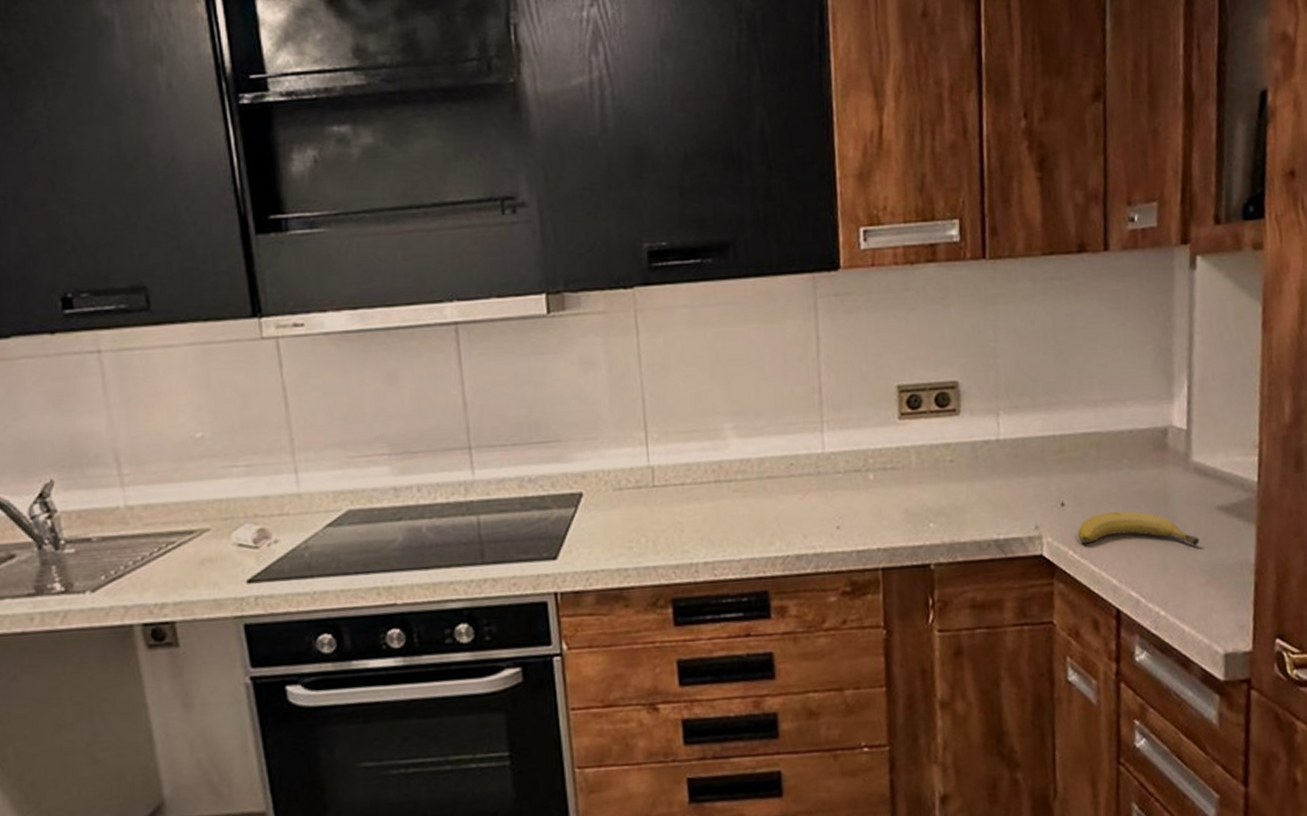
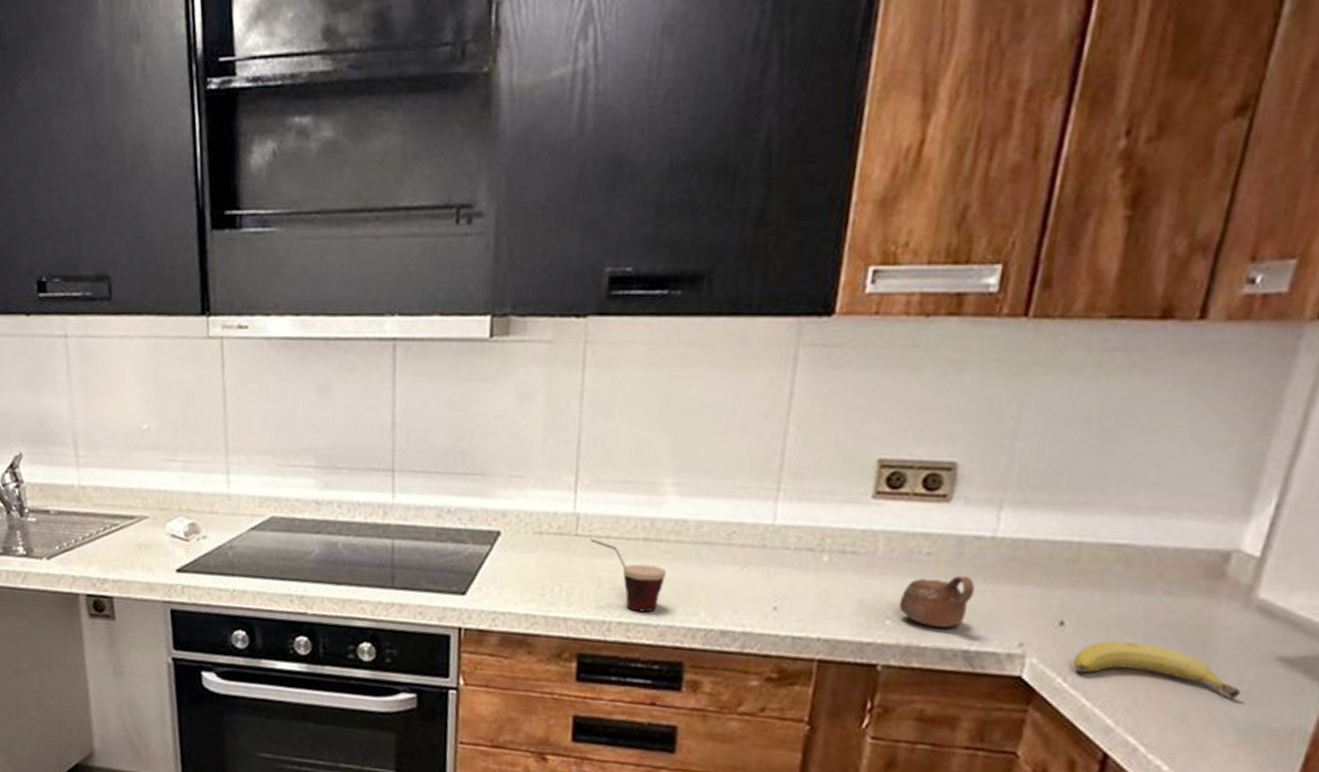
cup: none [667,487,740,550] -> present [590,538,666,613]
cup: none [937,476,993,524] -> present [898,576,976,629]

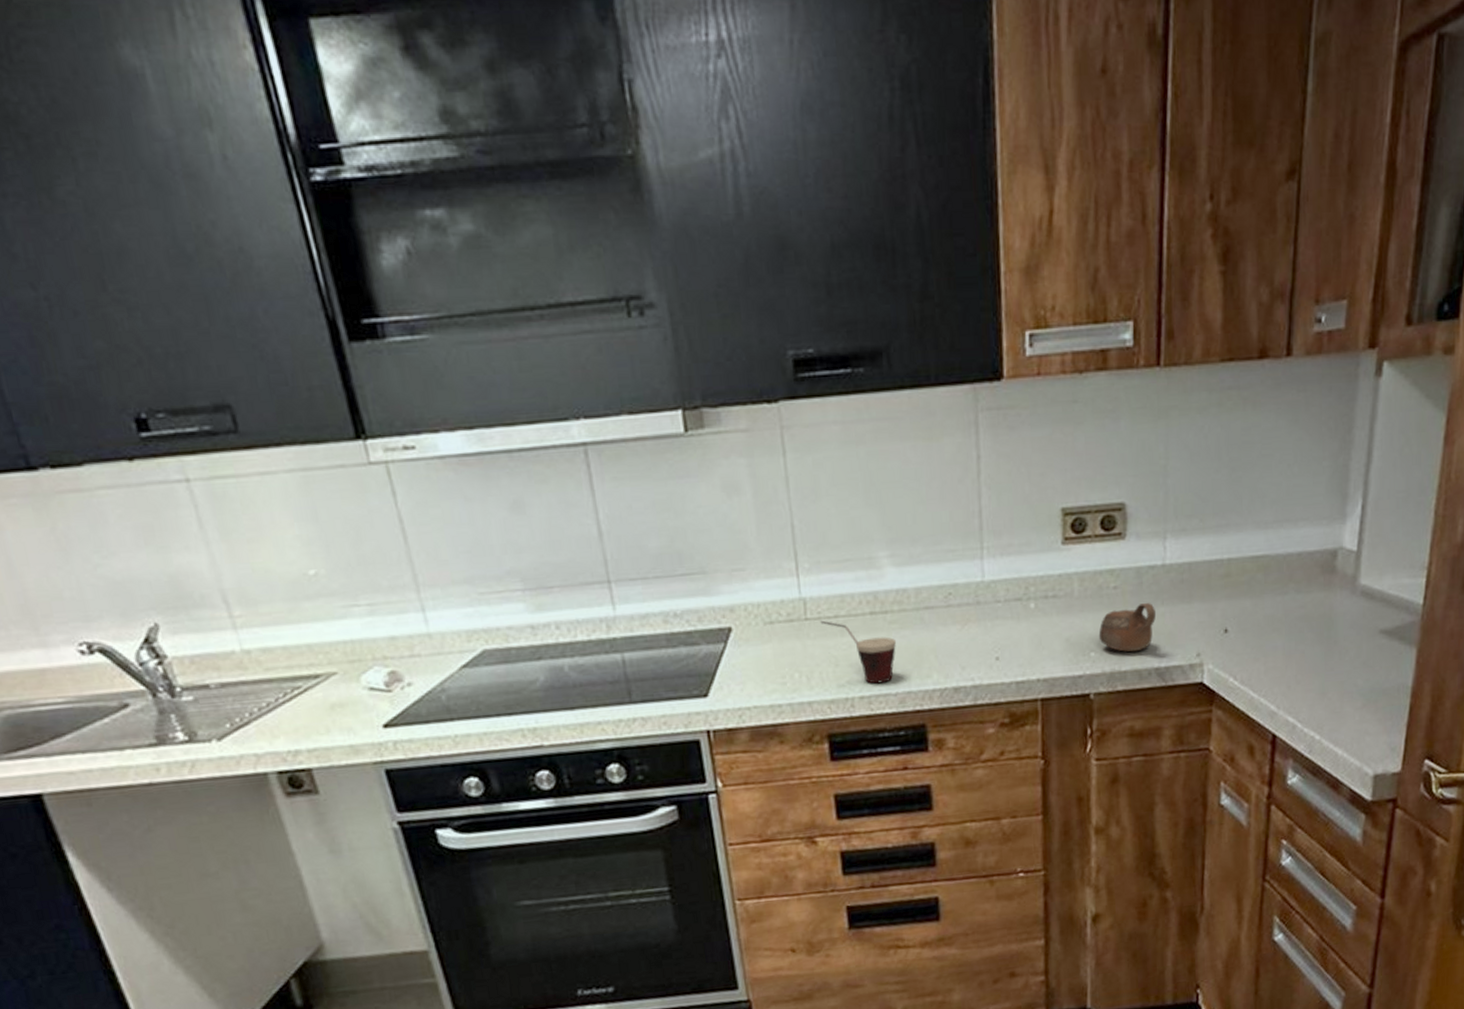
fruit: present [1073,641,1240,699] -> none [1240,636,1359,670]

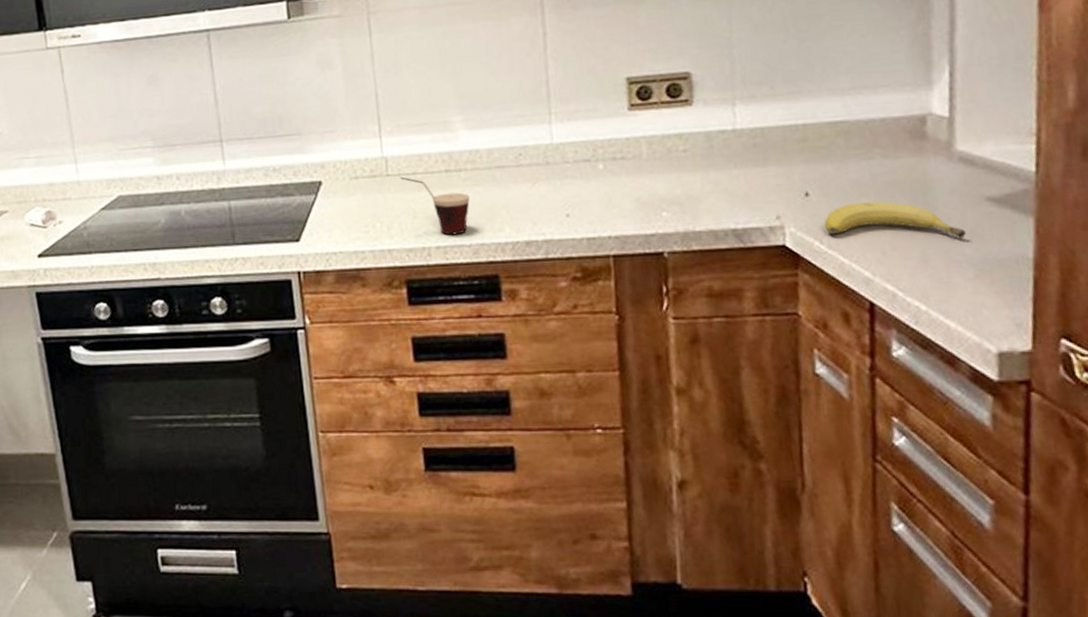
cup: present [1098,603,1157,652] -> none [669,166,730,213]
fruit: none [1240,636,1359,670] -> present [824,202,966,239]

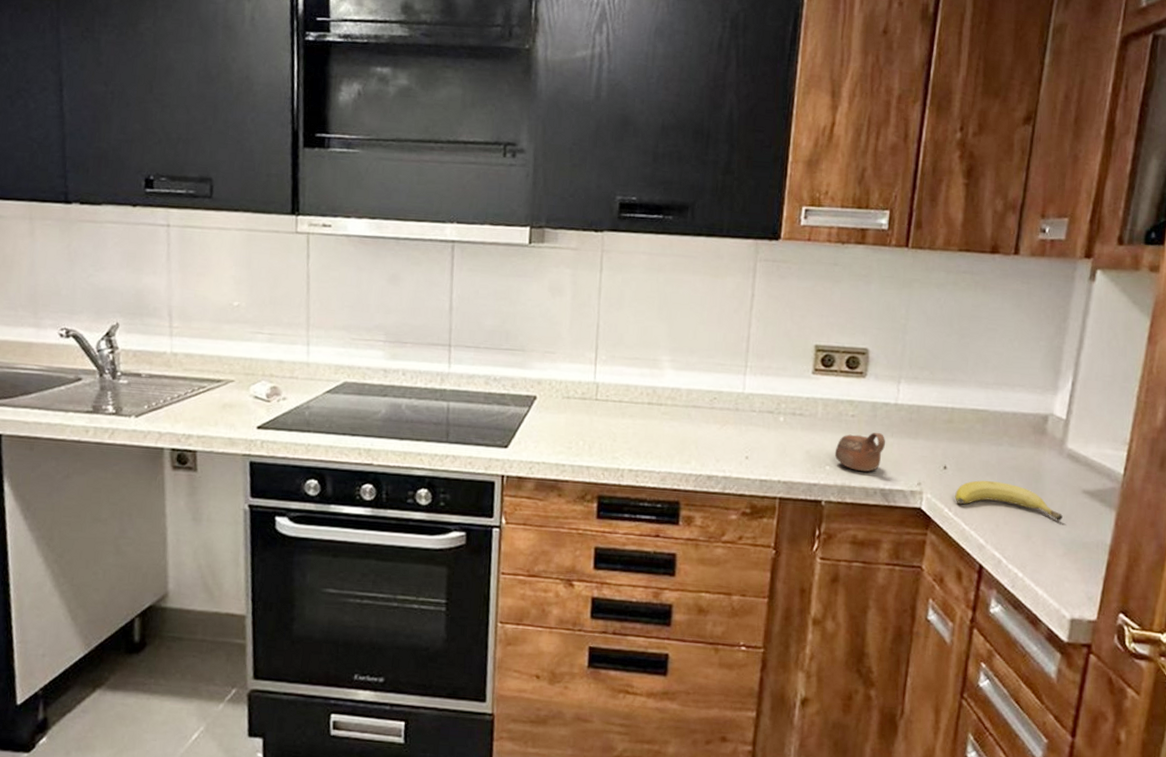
cup: present [400,176,470,235] -> none [607,402,665,462]
cup: none [669,166,730,213] -> present [834,433,886,472]

